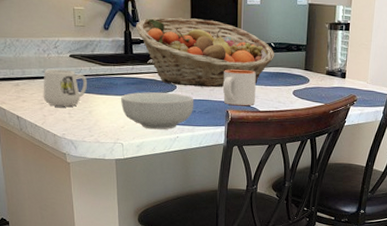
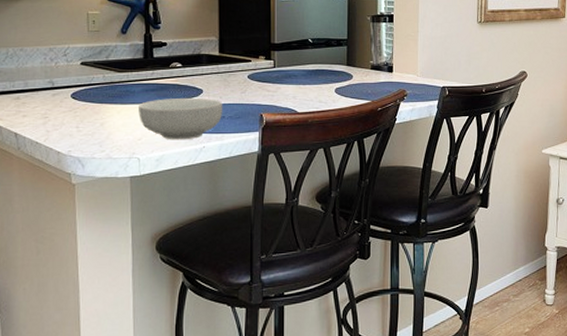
mug: present [43,69,88,106] -> none [47,78,101,119]
fruit basket: present [136,17,275,88] -> none [157,17,314,90]
mug: present [222,69,256,106] -> none [255,69,293,108]

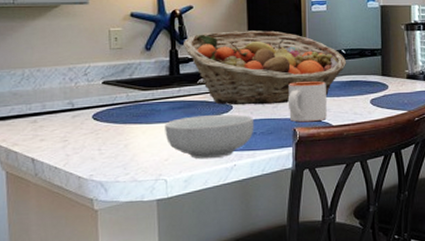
fruit basket: none [157,17,314,90] -> present [184,30,347,105]
mug: none [255,69,293,108] -> present [287,81,327,123]

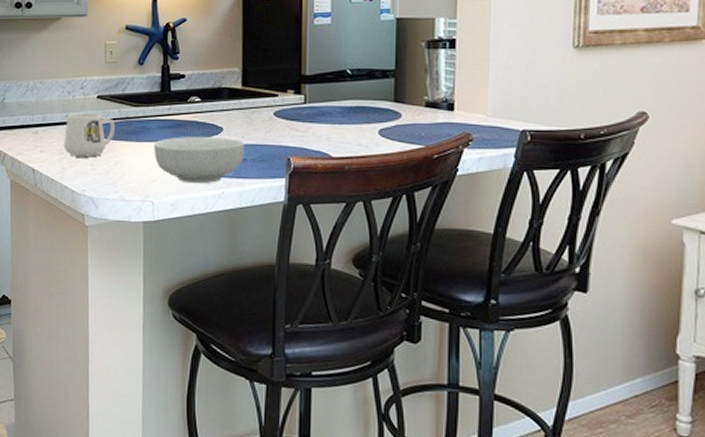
mug: none [67,98,124,142] -> present [63,112,116,156]
fruit basket: present [184,30,347,105] -> none [176,46,353,129]
mug: present [287,81,327,123] -> none [282,105,327,152]

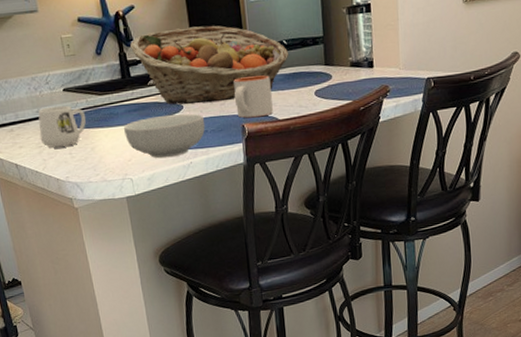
fruit basket: none [176,46,353,129] -> present [130,26,289,105]
mug: none [282,105,327,152] -> present [233,75,273,119]

